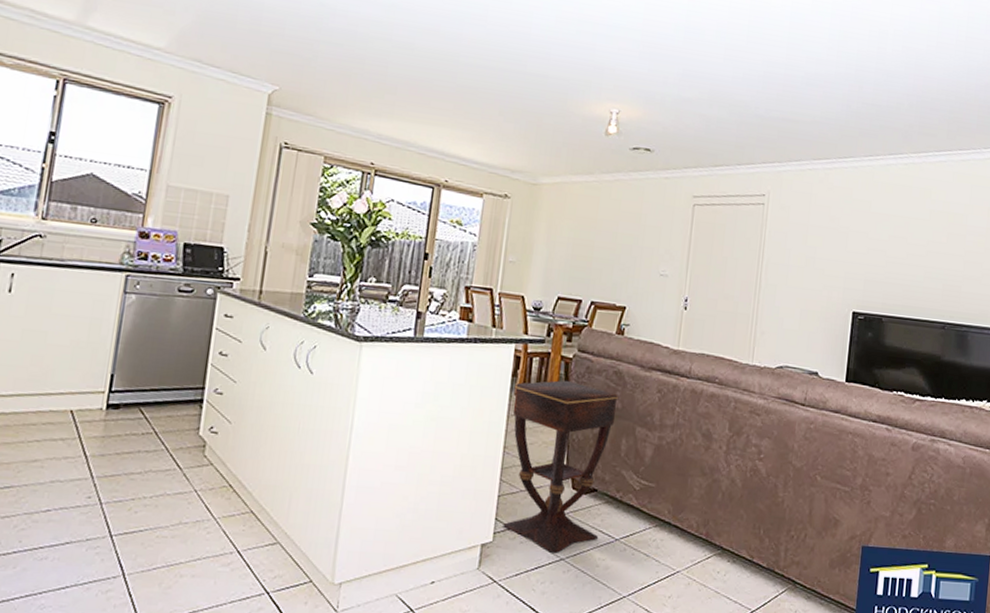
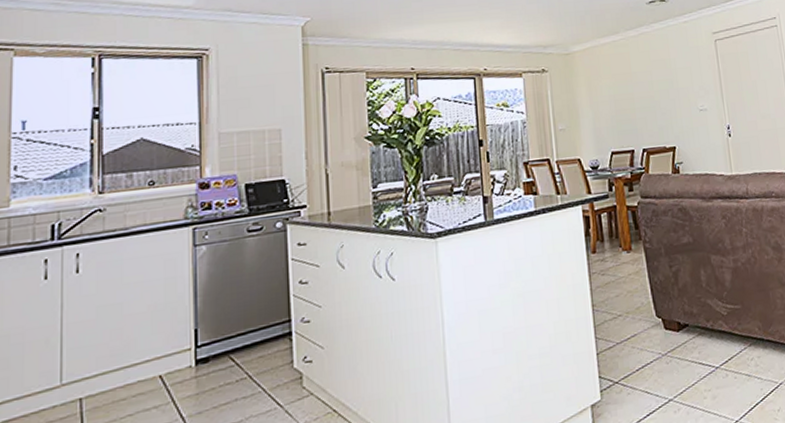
side table: present [503,380,618,553] -> none [589,227,699,397]

